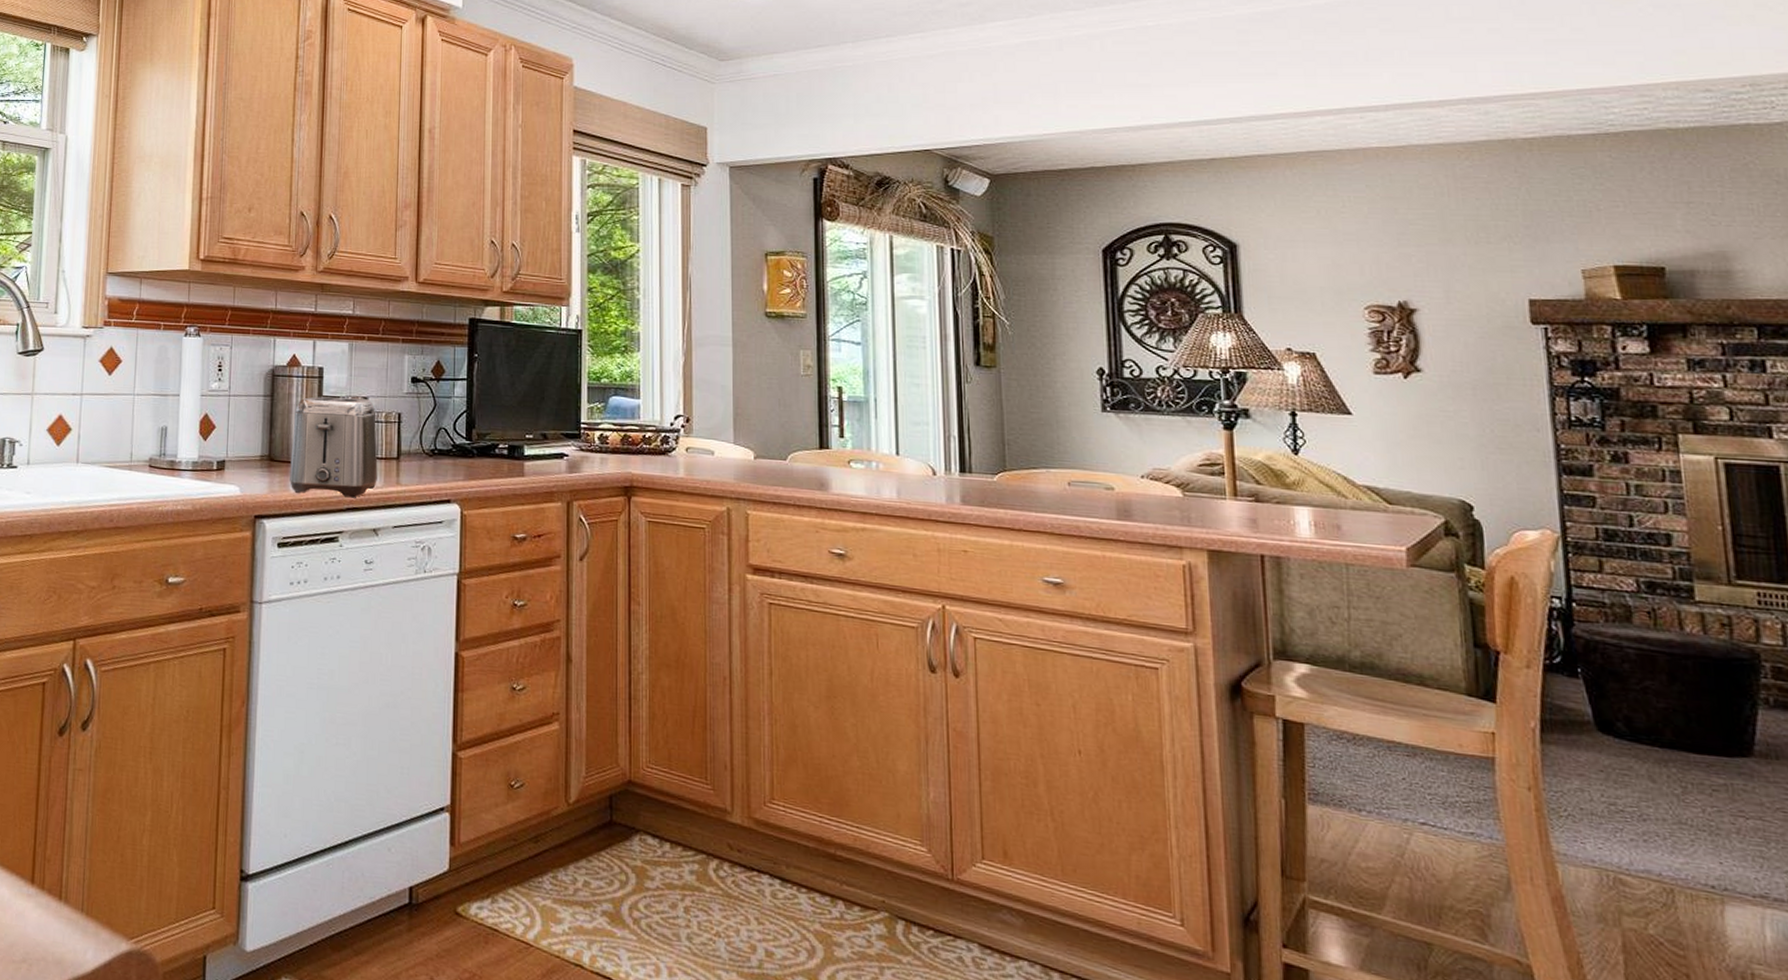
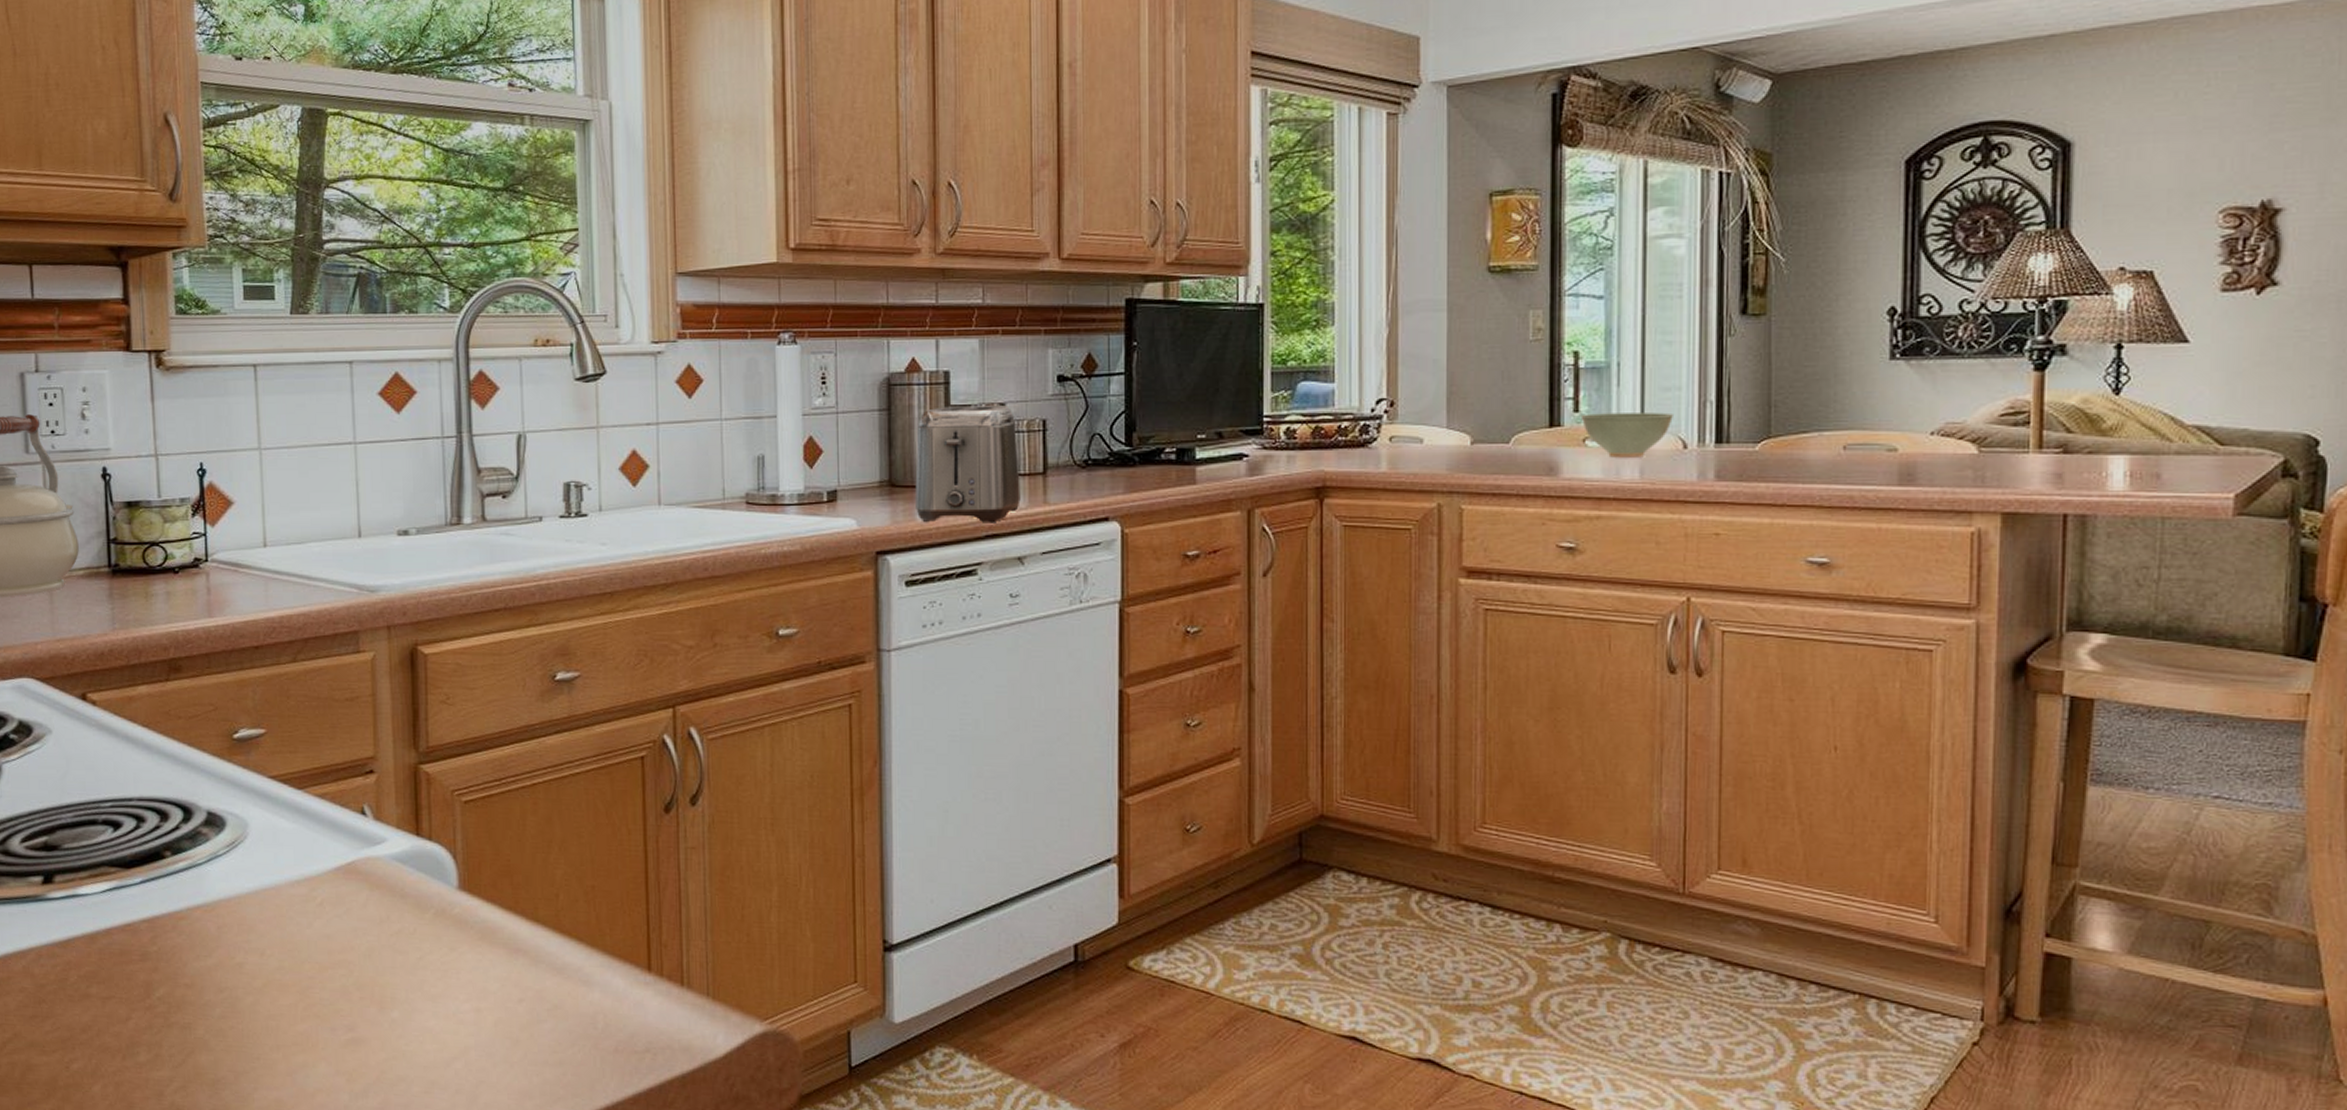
bowl: none [845,439,923,480] -> present [1580,412,1673,458]

